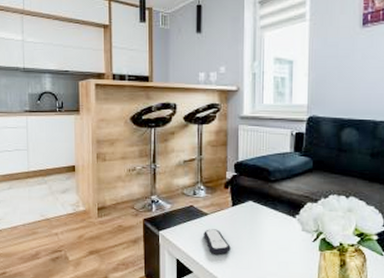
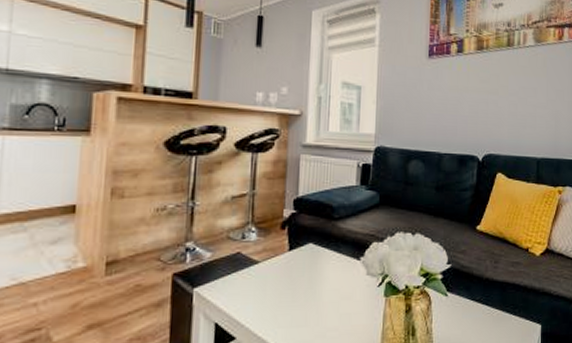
remote control: present [204,229,231,255] -> none [252,280,285,312]

